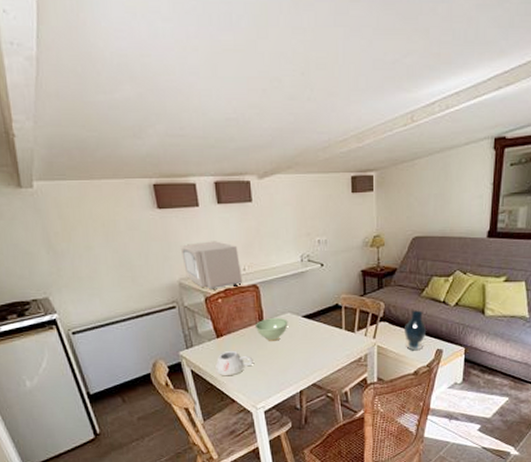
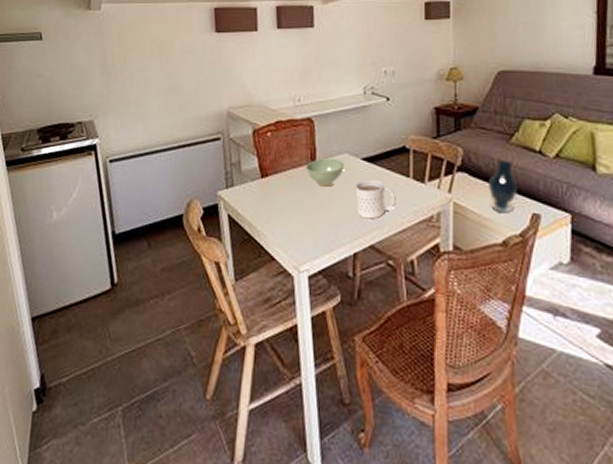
microwave: present [180,241,242,290] -> none [233,67,296,121]
cup: present [215,350,253,377] -> none [256,194,300,227]
mug: none [298,332,331,364] -> present [355,179,394,220]

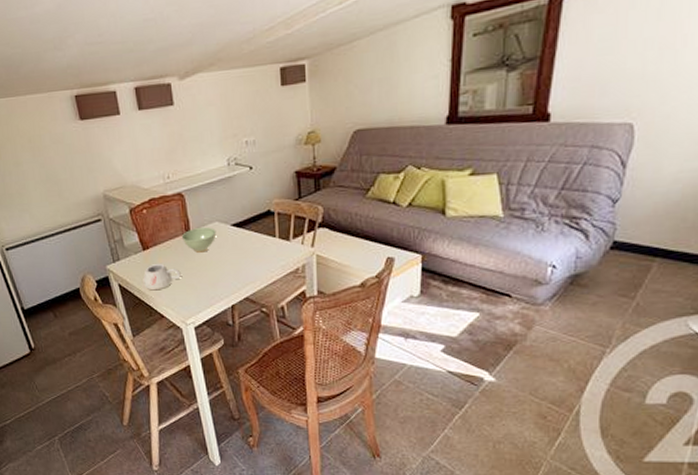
cup: none [256,194,300,227] -> present [142,263,181,291]
mug: present [355,179,394,220] -> none [228,242,264,276]
vase: present [489,160,519,214] -> none [347,213,375,260]

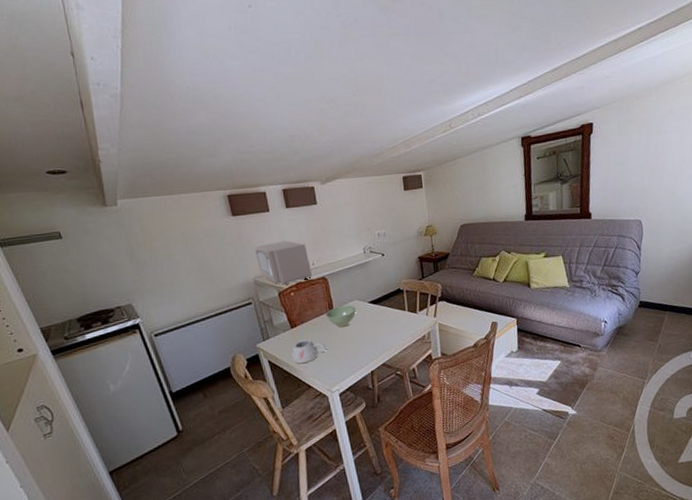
microwave: none [103,149,166,200] -> present [254,240,312,285]

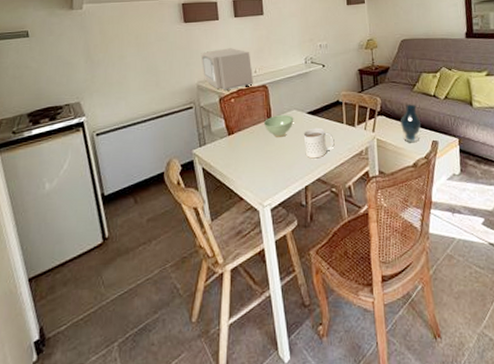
cup: present [291,338,326,364] -> none [226,147,261,174]
mug: none [366,316,397,346] -> present [303,127,333,159]
vase: none [461,288,482,326] -> present [400,104,422,143]

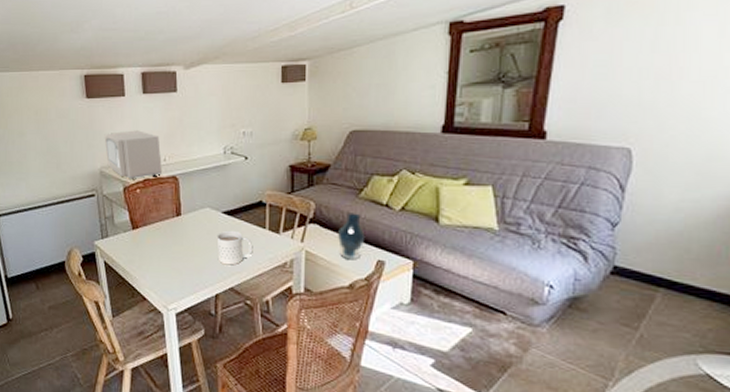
bowl: present [263,115,294,137] -> none [171,212,207,237]

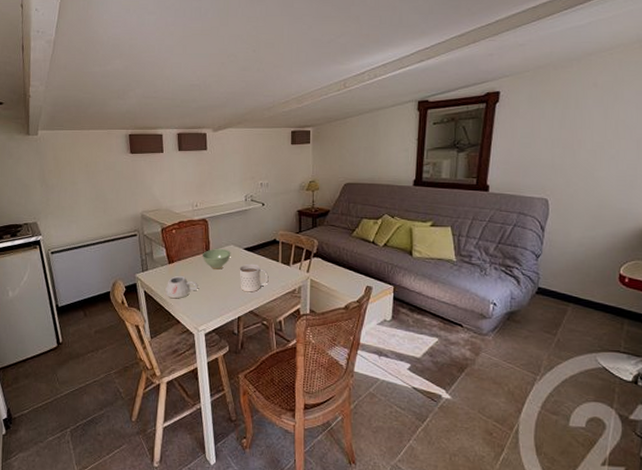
microwave: present [104,130,162,179] -> none [145,181,194,222]
cup: none [129,243,168,272] -> present [165,275,198,299]
bowl: none [171,212,207,237] -> present [202,249,231,270]
vase: present [338,213,366,260] -> none [336,248,357,286]

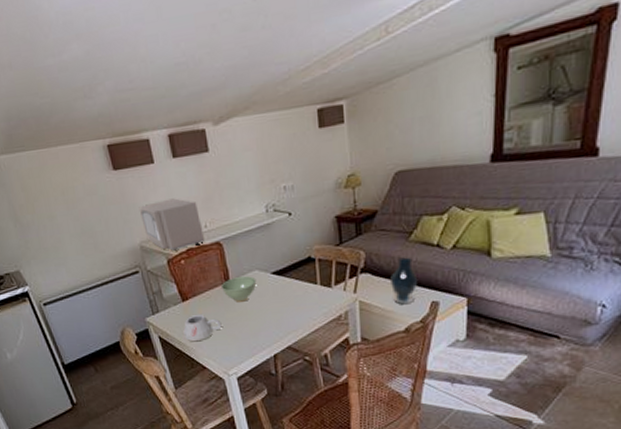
microwave: none [145,181,194,222] -> present [138,198,204,251]
mug: present [239,263,268,293] -> none [268,289,306,325]
vase: none [336,248,357,286] -> present [390,257,418,305]

